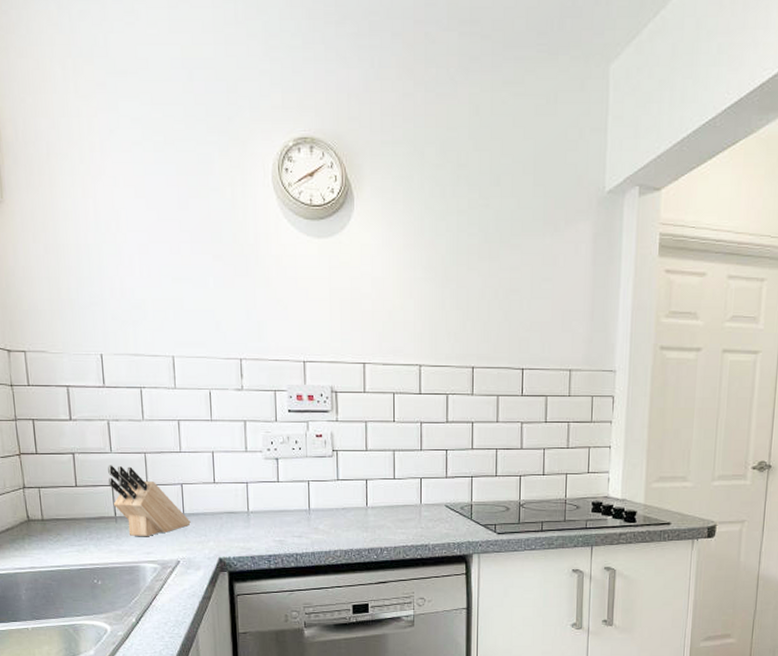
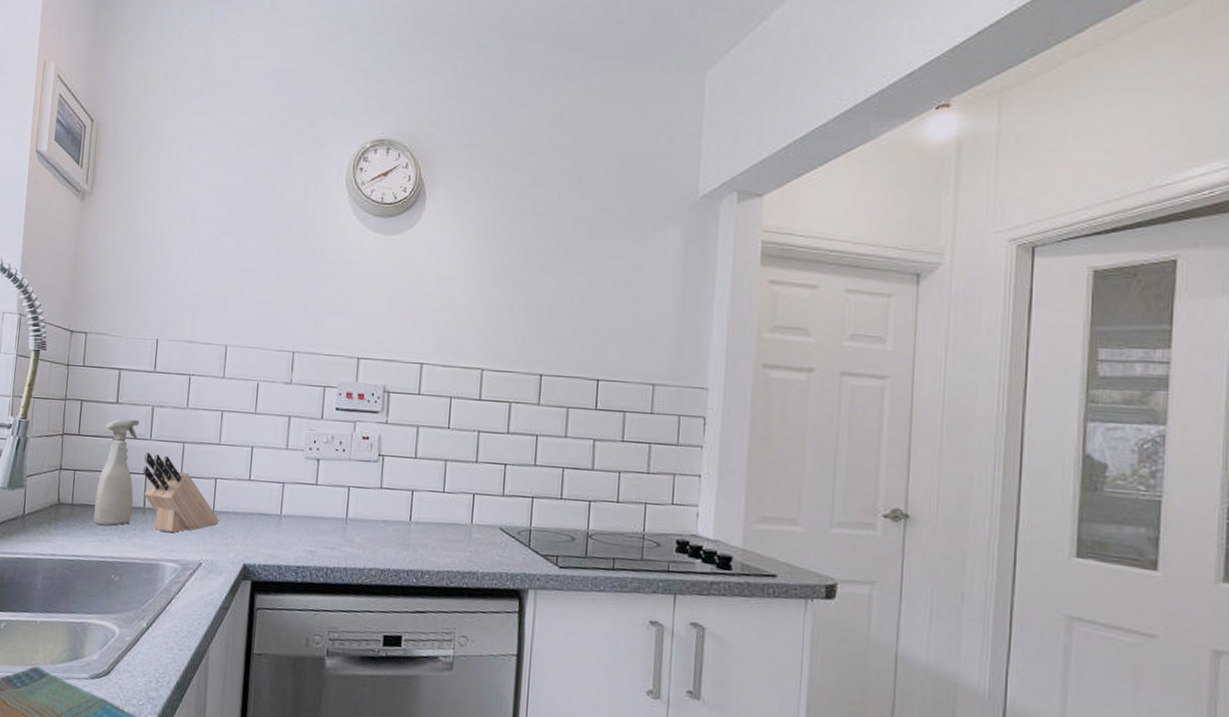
spray bottle: none [62,434,105,537] -> present [93,419,140,526]

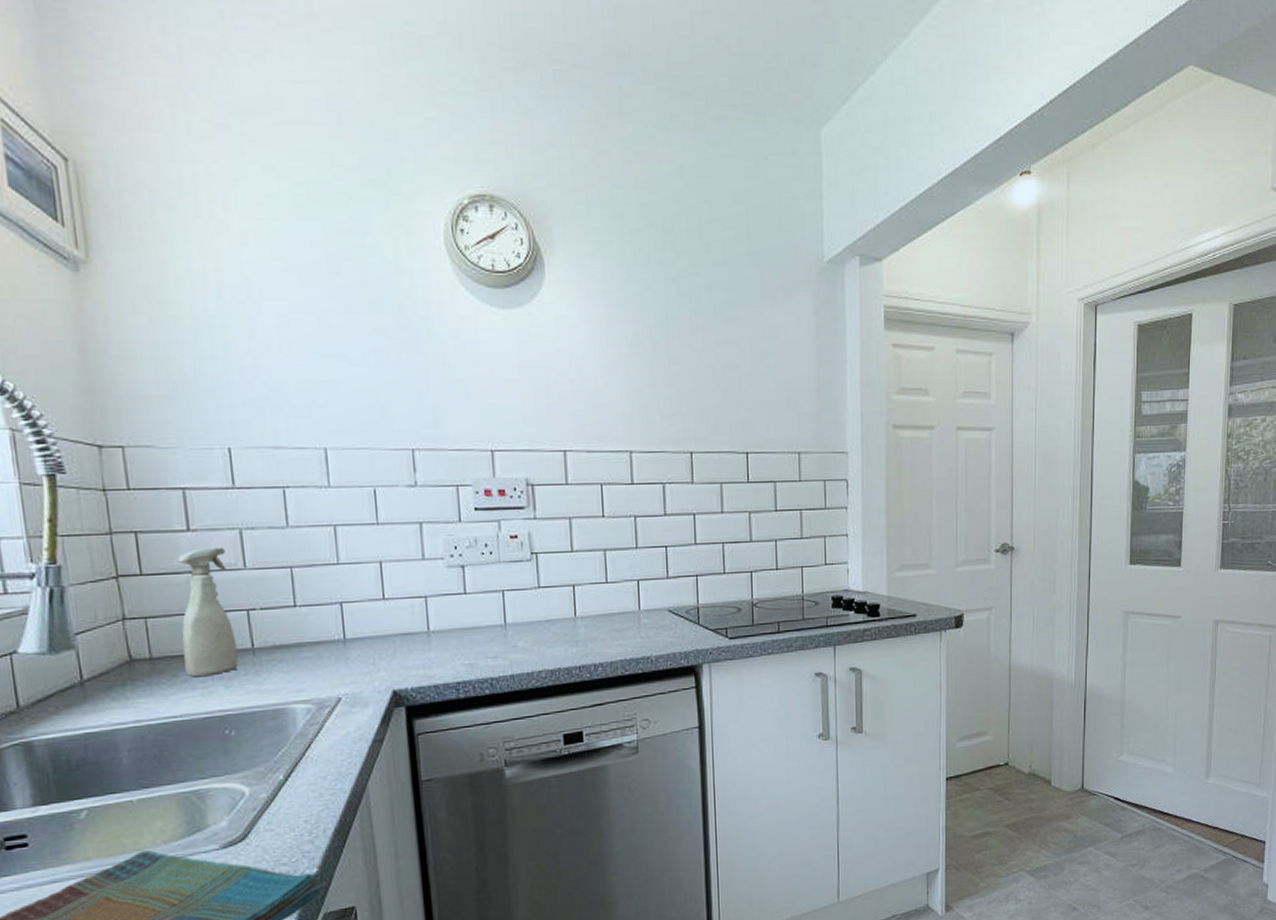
knife block: present [142,452,220,533] -> none [241,584,355,672]

